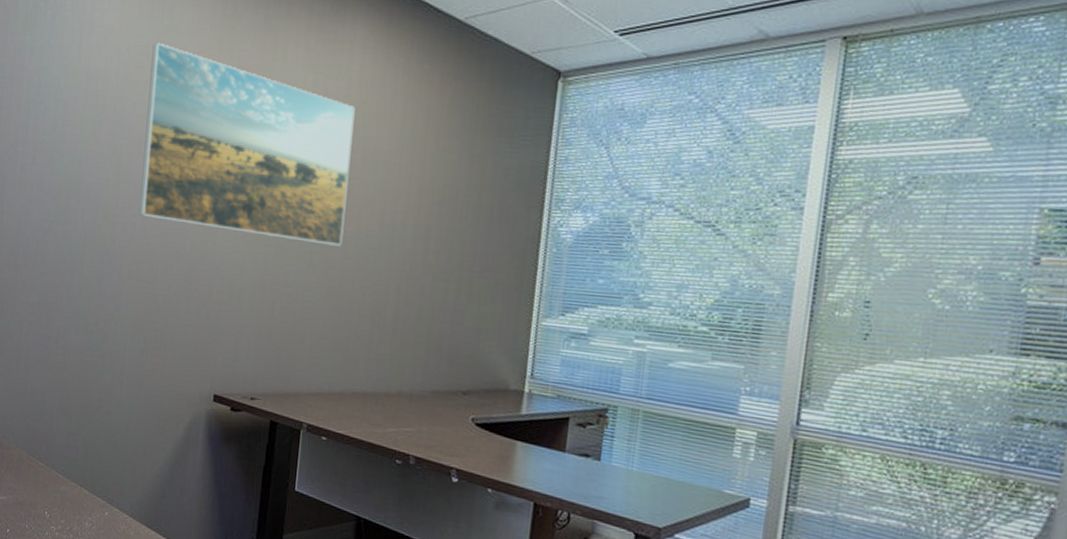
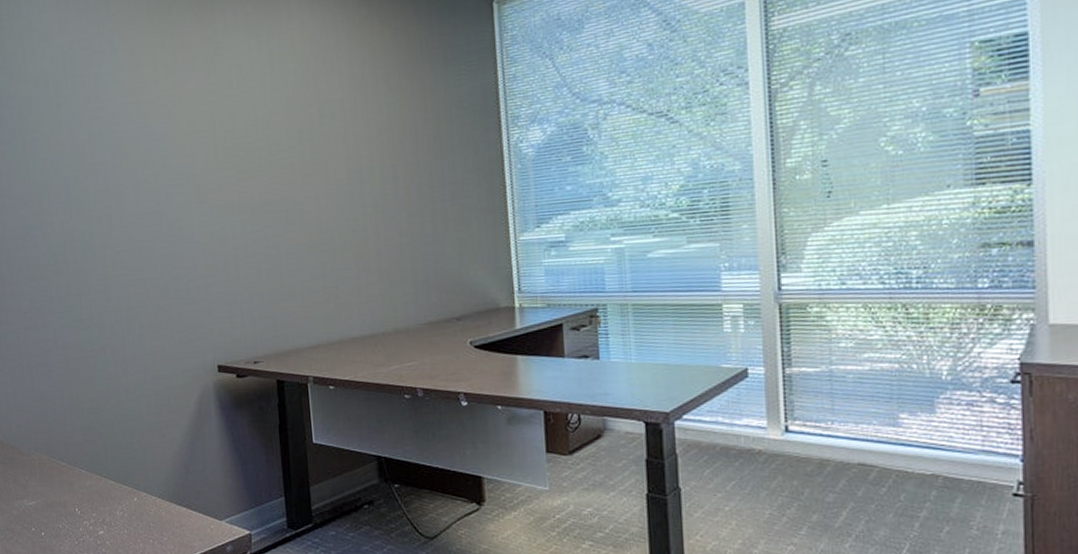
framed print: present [139,42,355,246] -> none [94,34,314,207]

